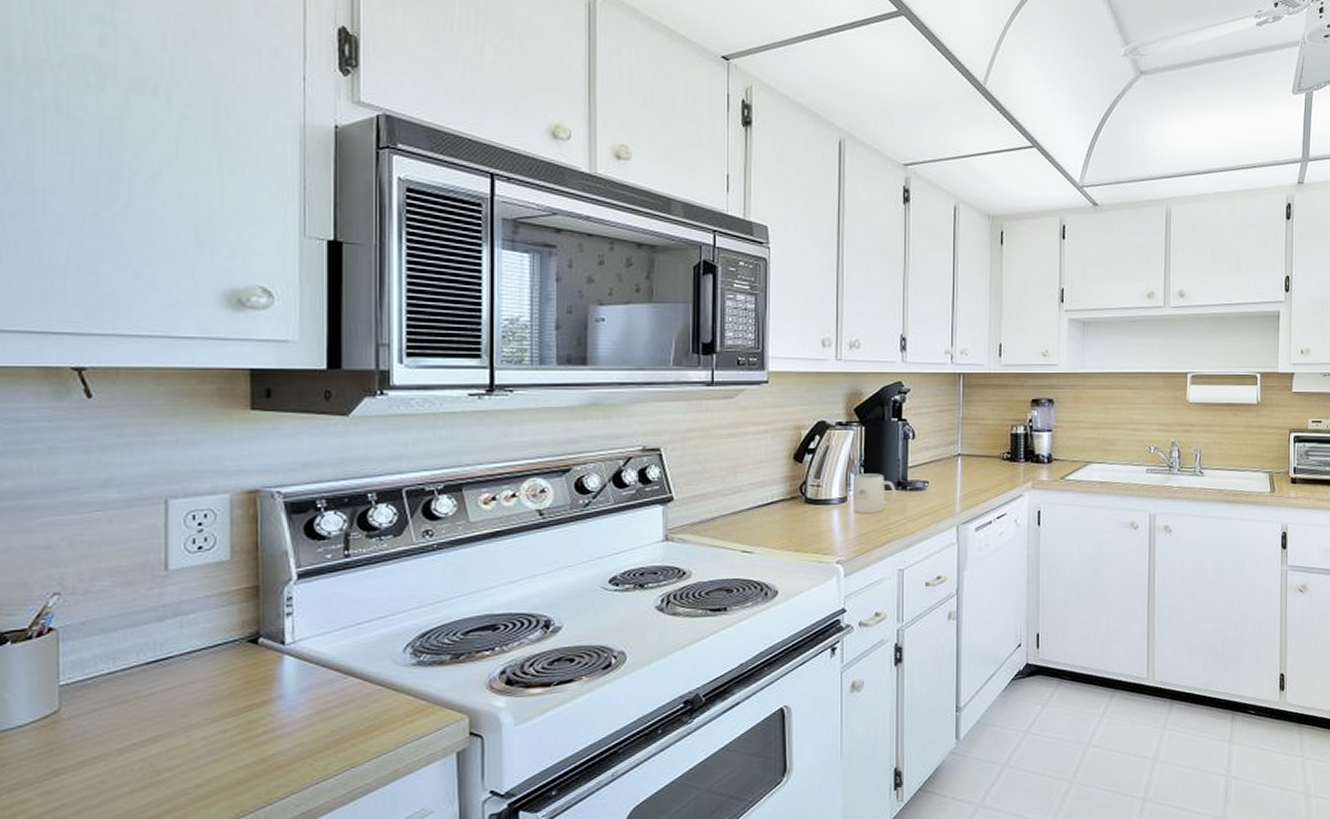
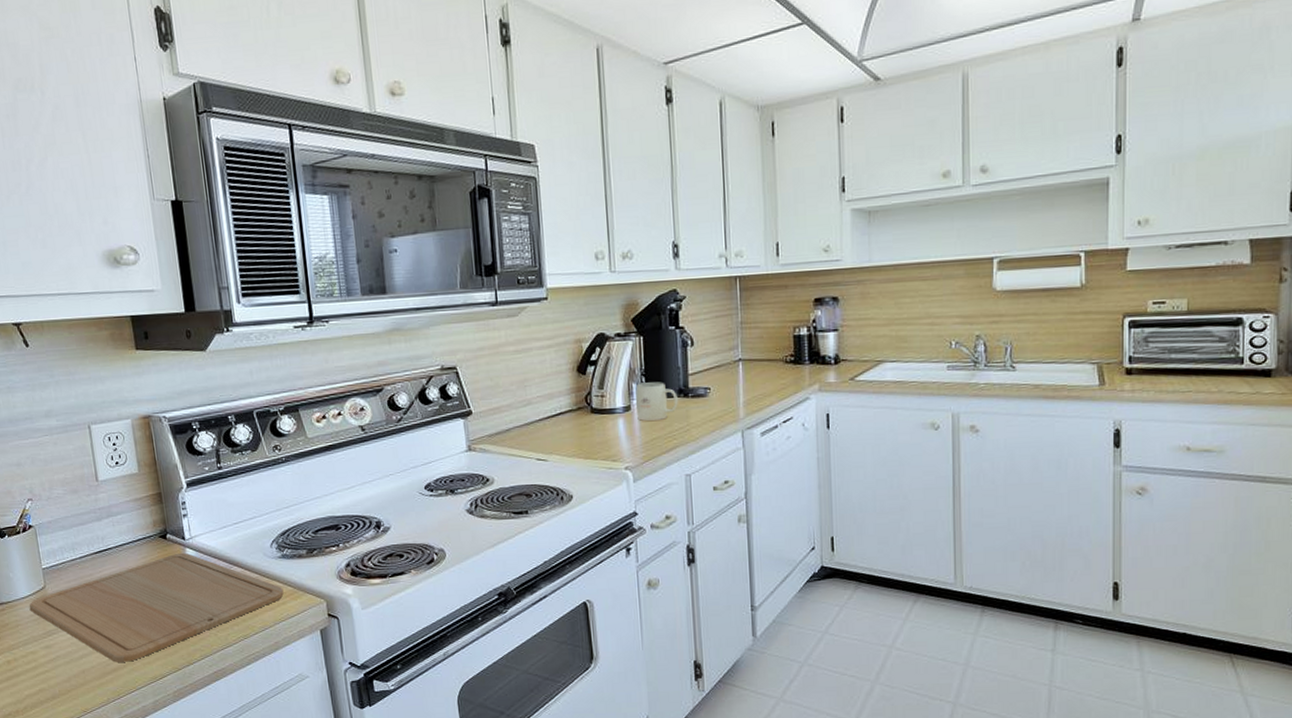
chopping board: none [28,660,413,808] -> present [29,552,284,662]

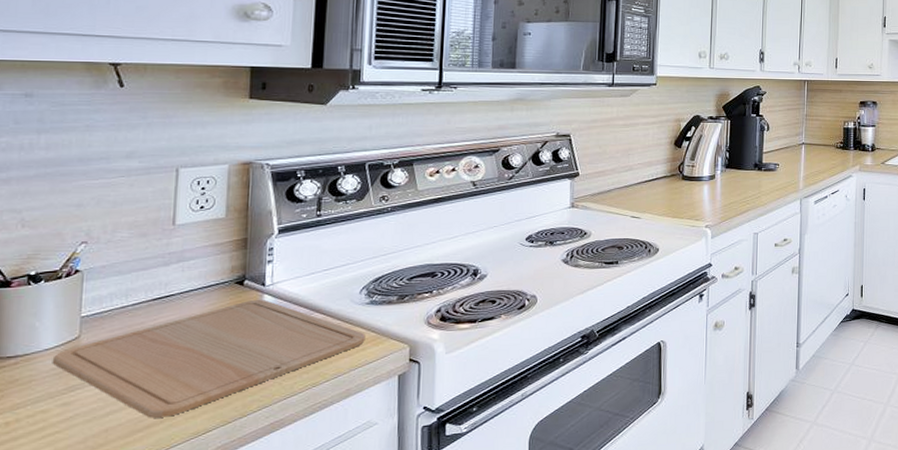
mug: present [635,382,678,422] -> none [720,157,753,189]

